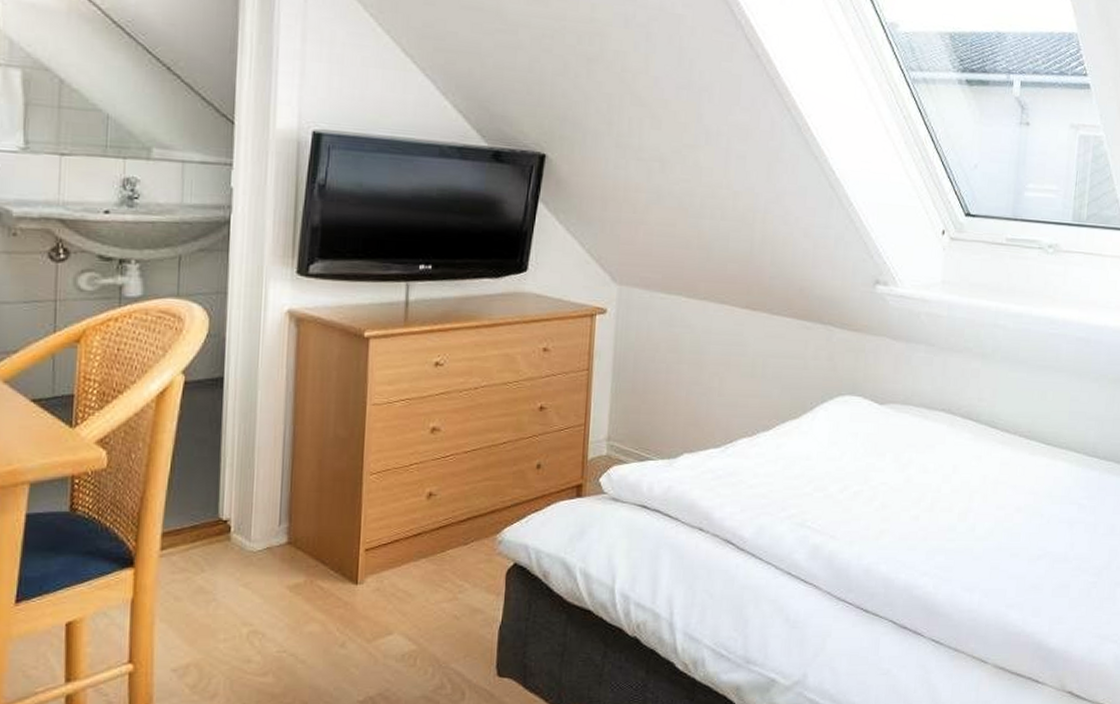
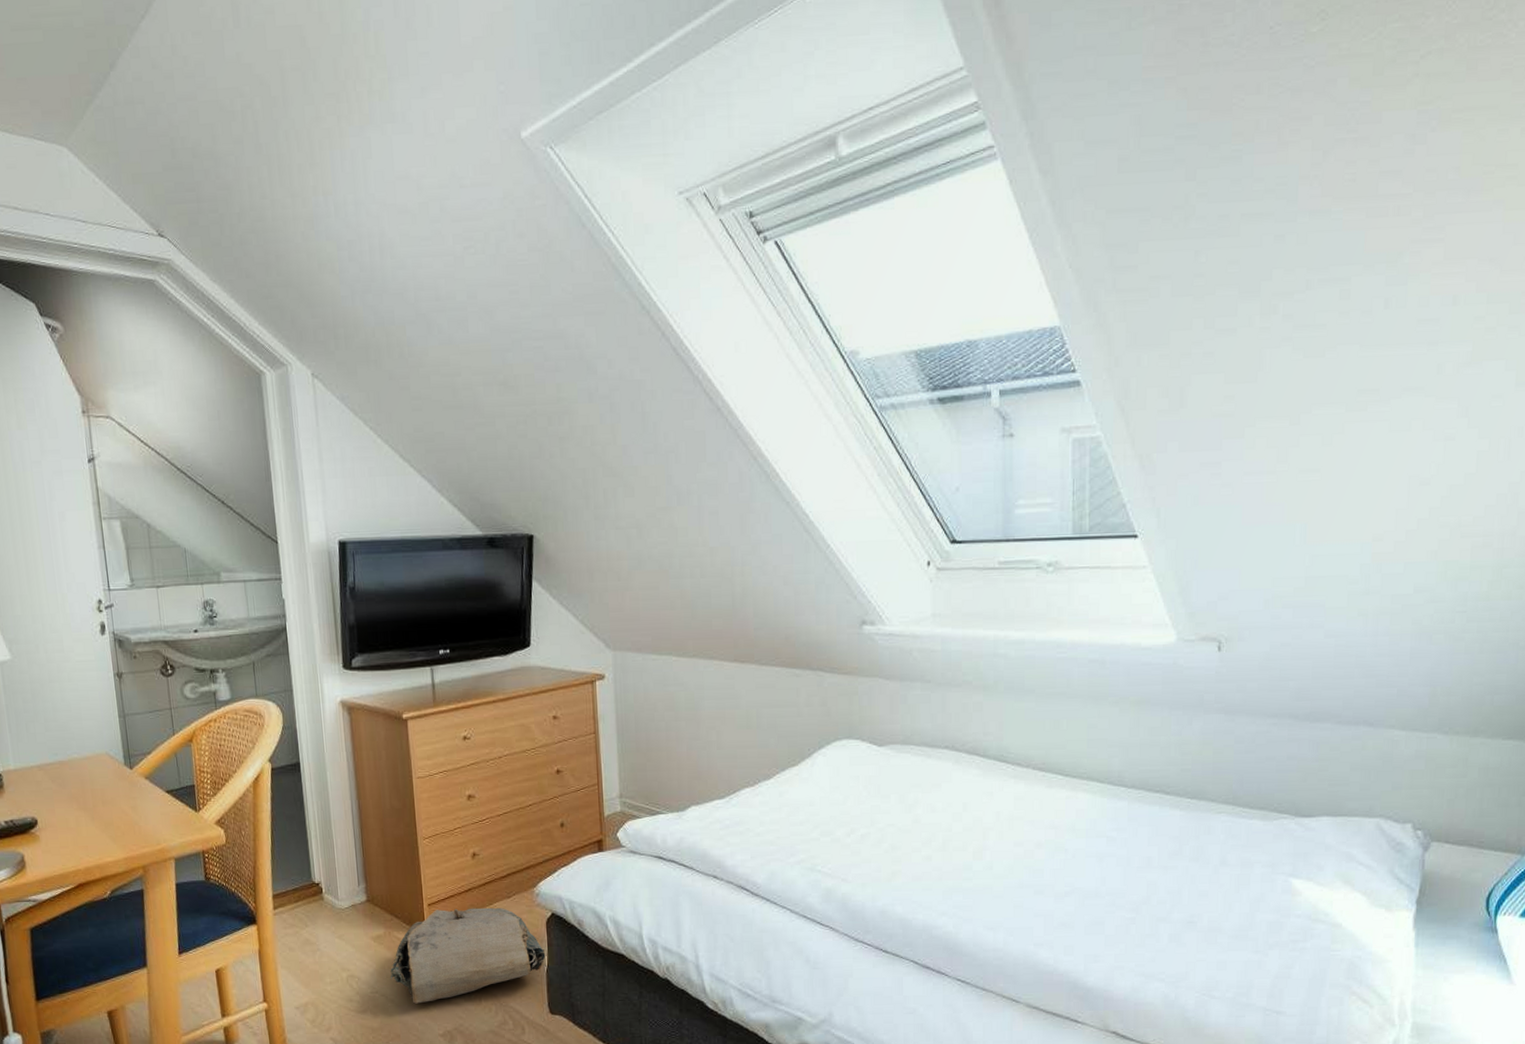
bag: none [305,554,501,665] -> present [390,907,546,1004]

